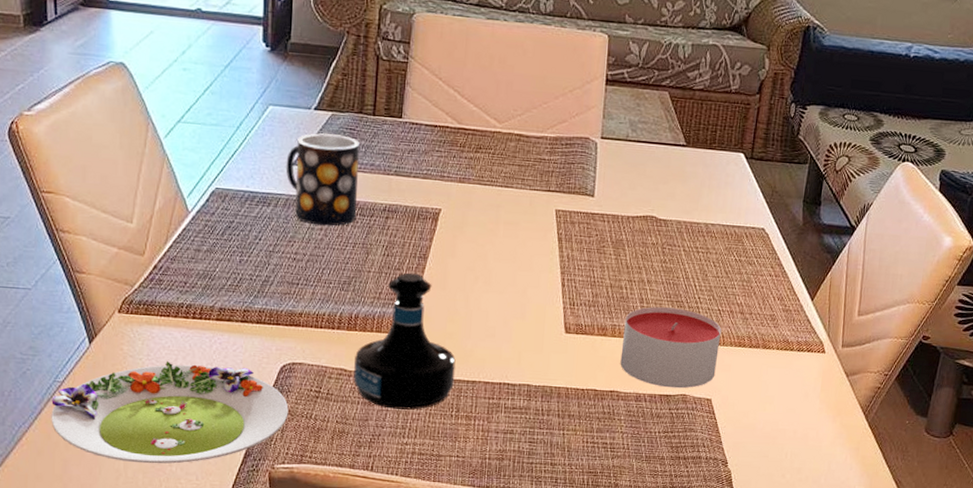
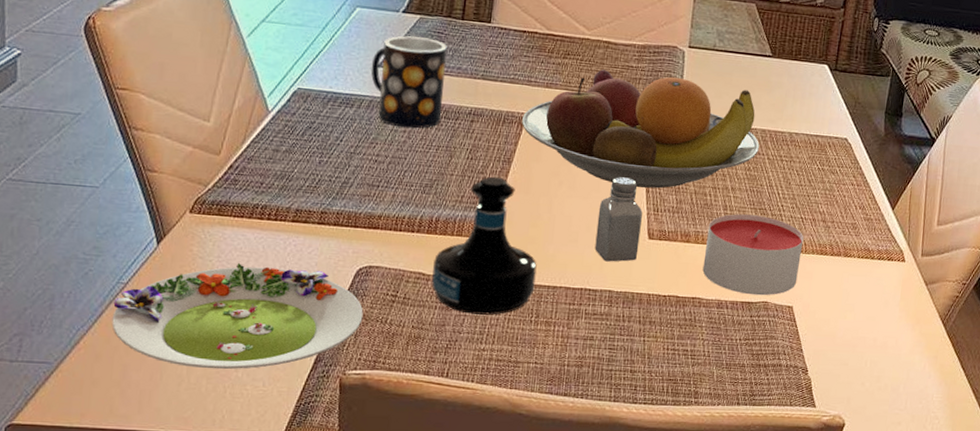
fruit bowl: none [436,163,675,282] -> present [522,69,759,189]
saltshaker: none [512,271,559,357] -> present [594,177,642,262]

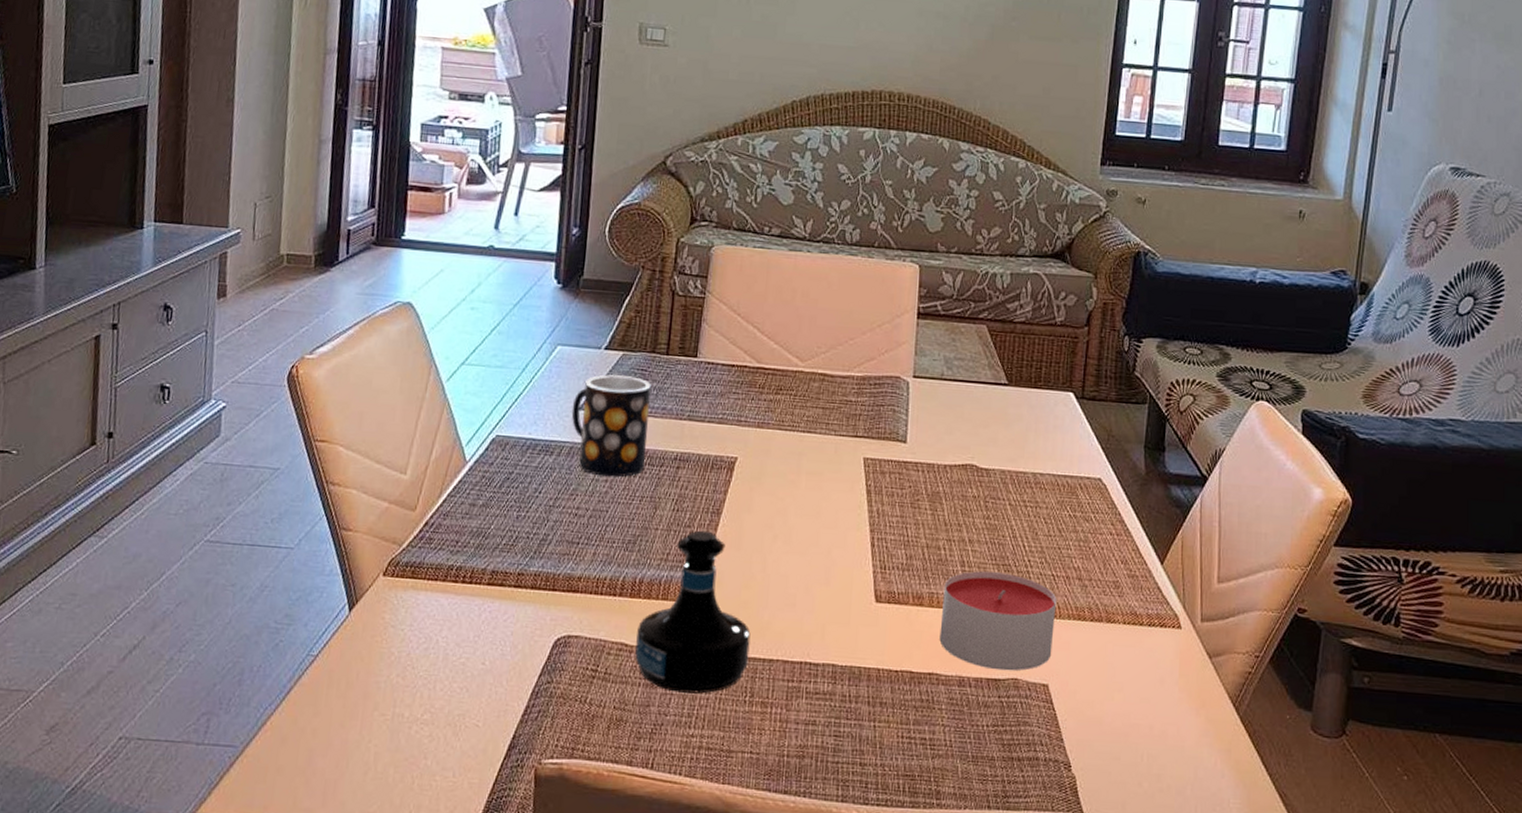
salad plate: present [111,262,364,370] -> none [299,631,561,757]
fruit bowl: present [522,69,759,189] -> none [732,405,998,542]
saltshaker: present [594,177,642,262] -> none [815,529,868,630]

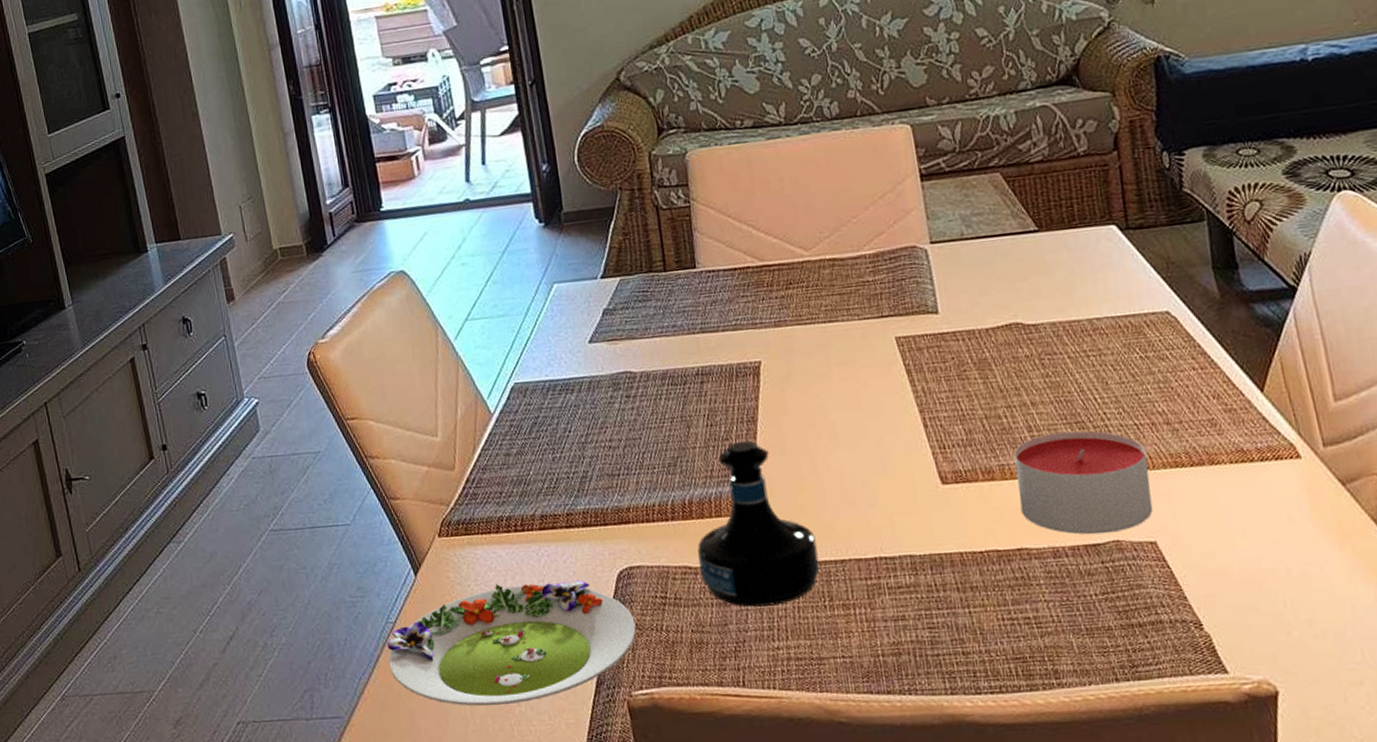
salad plate: none [299,631,561,757] -> present [386,579,637,707]
mug: present [571,375,651,477] -> none [581,300,668,405]

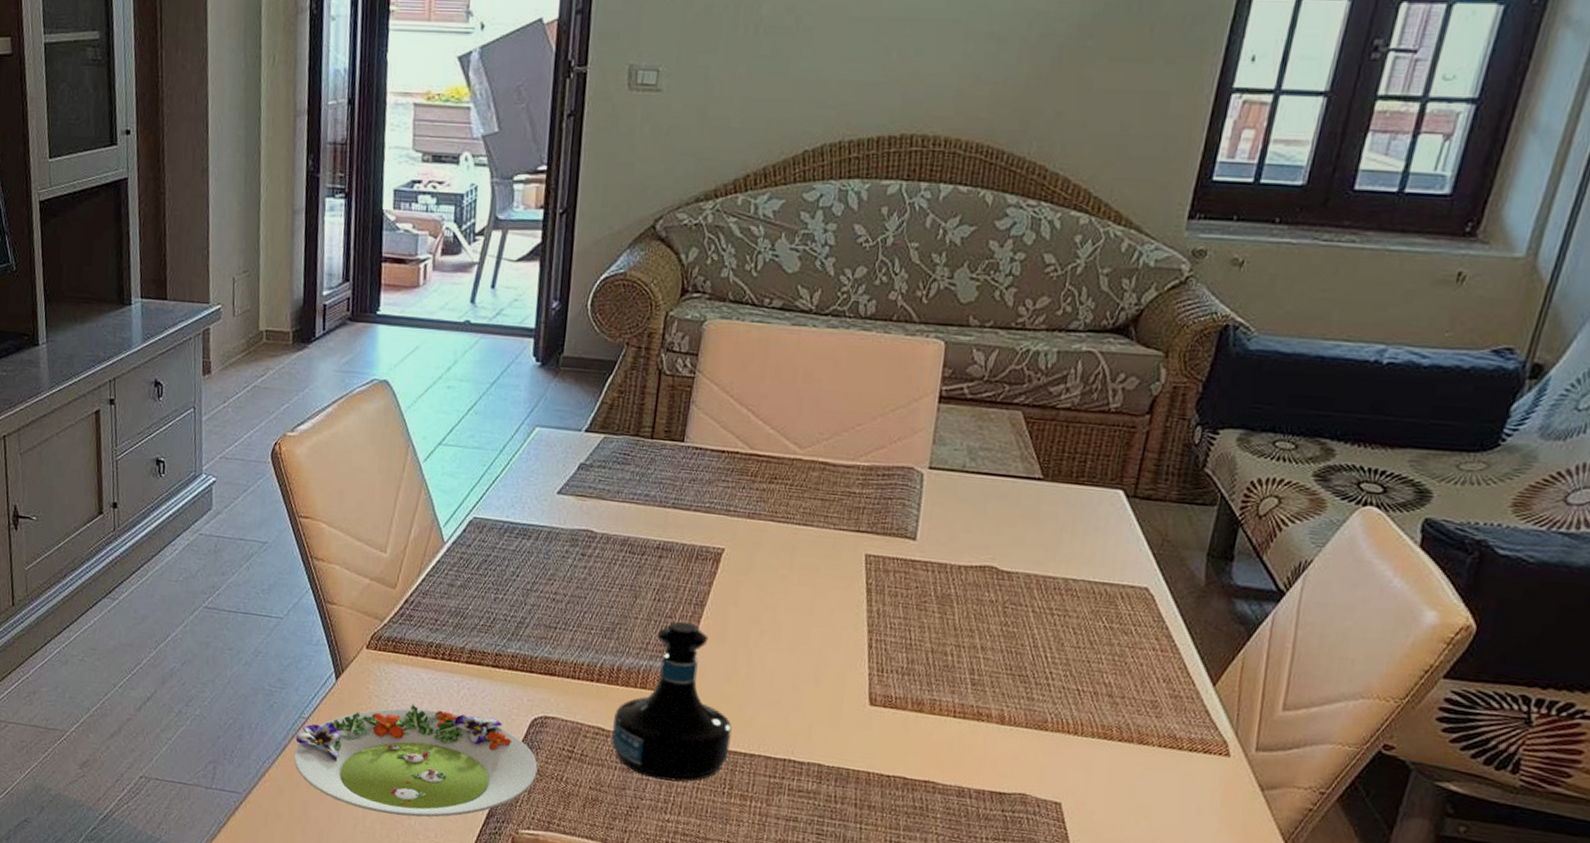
candle: present [1014,430,1153,535] -> none [939,680,1081,787]

